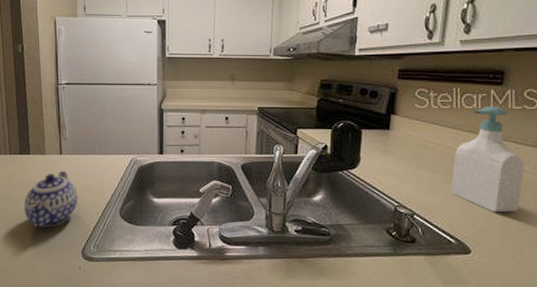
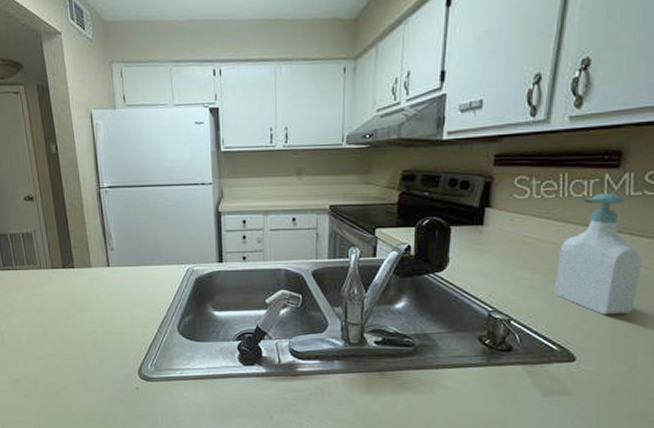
teapot: present [24,171,78,228] -> none [71,285,131,348]

